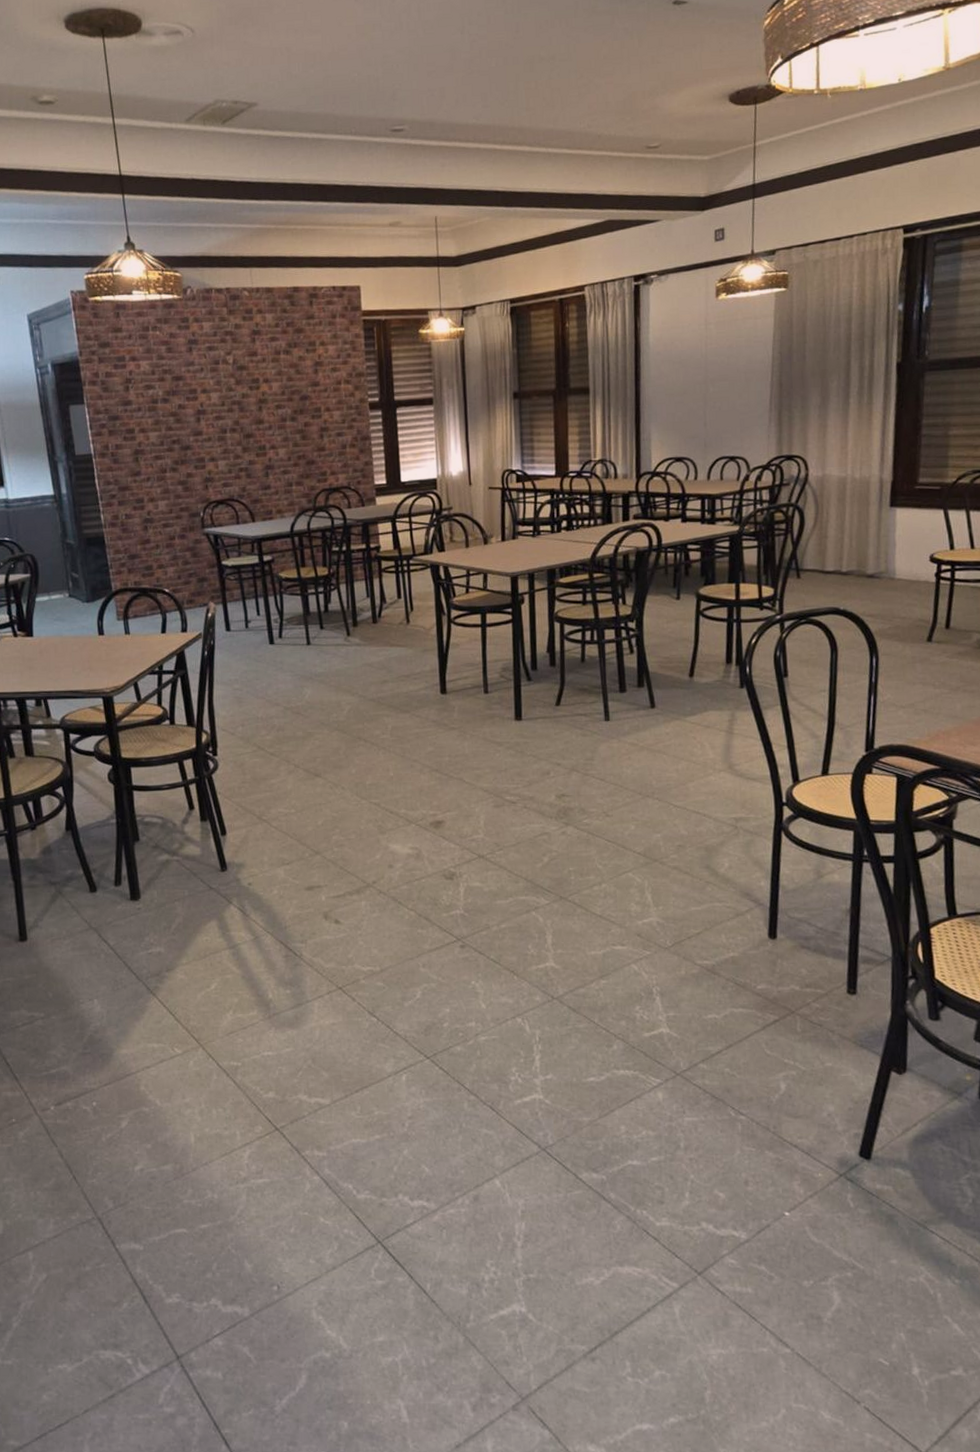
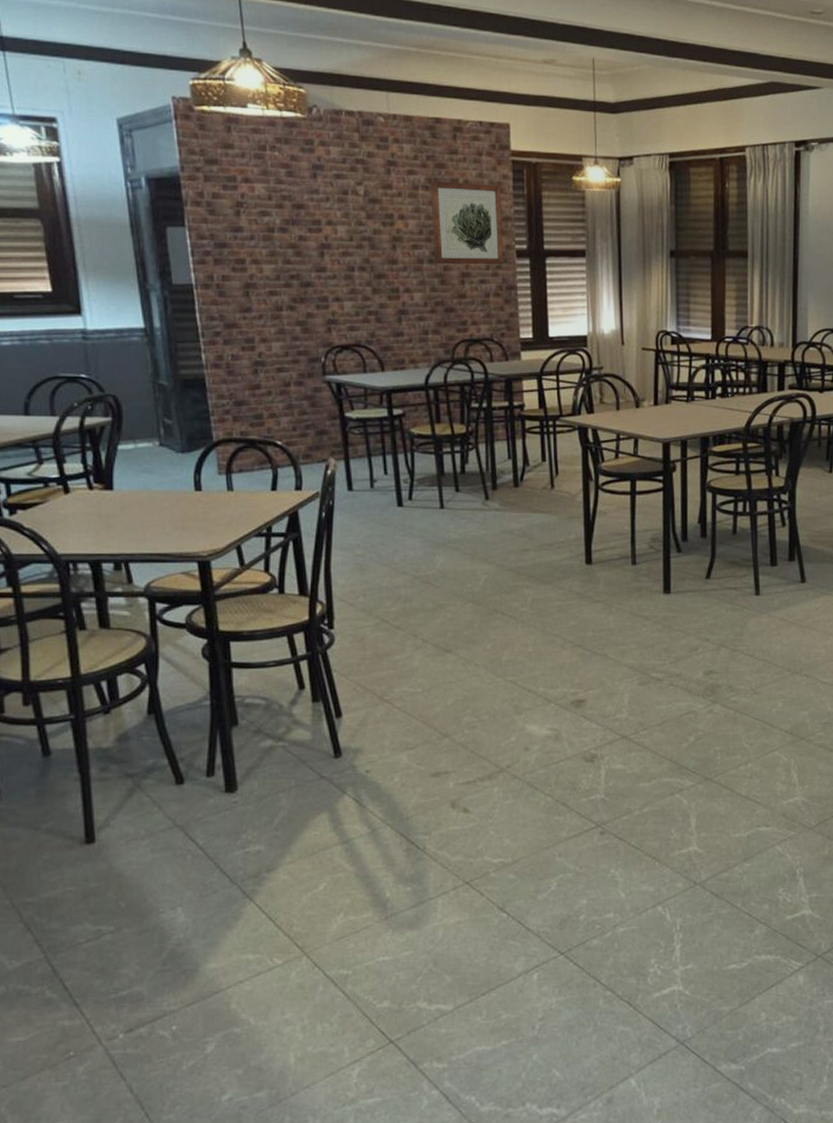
wall art: none [290,343,358,421] -> present [430,181,504,265]

